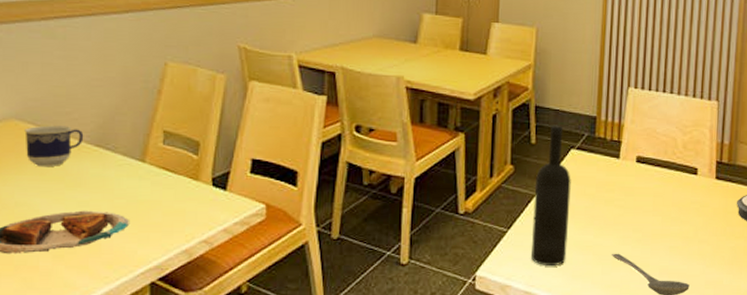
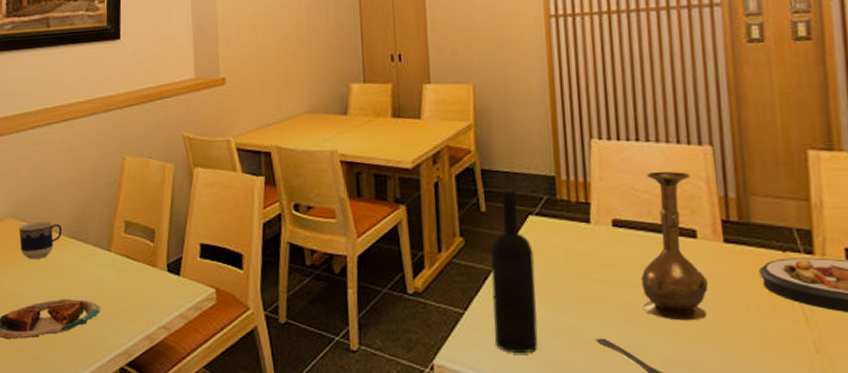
vase: none [650,119,701,240] -> present [641,171,709,321]

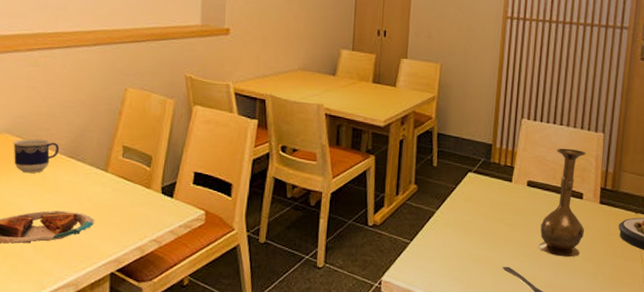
wine bottle: present [490,189,539,354] -> none [431,150,468,275]

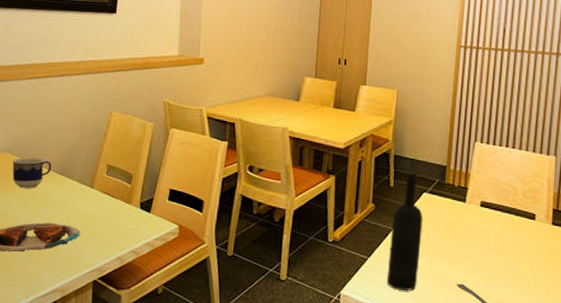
wine bottle: none [431,150,468,275] -> present [387,171,423,291]
vase: present [538,148,586,257] -> none [491,170,538,277]

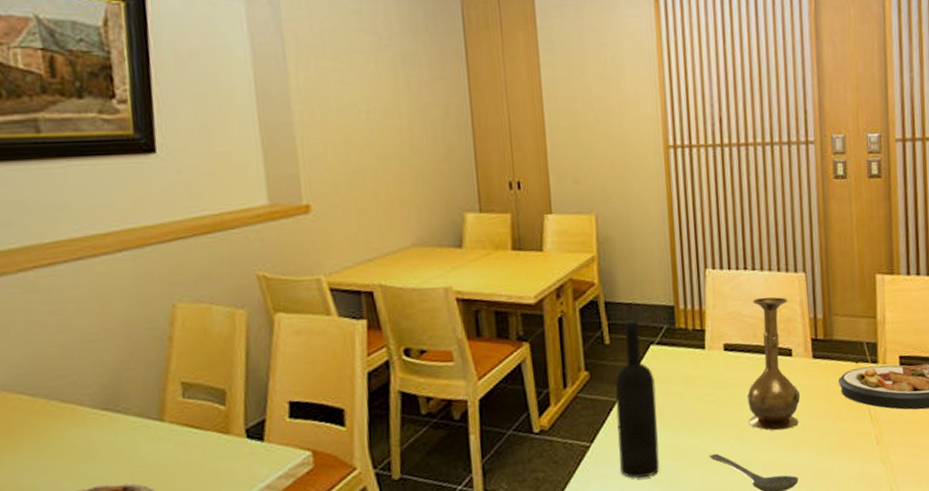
cup: present [12,157,52,189] -> none [15,391,88,443]
vase: none [491,170,538,277] -> present [747,297,801,431]

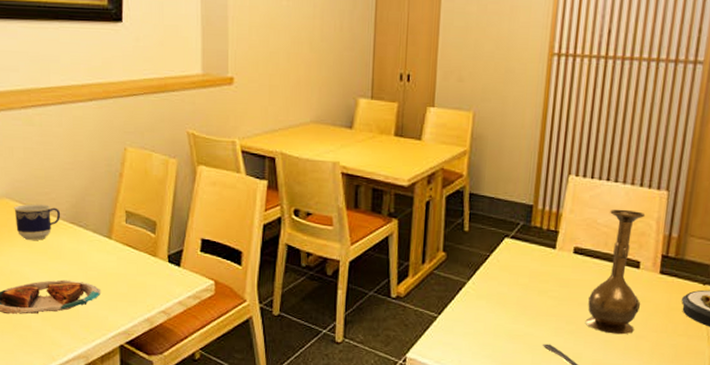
cup: none [15,391,88,443] -> present [14,204,61,241]
wine bottle: present [615,320,660,478] -> none [461,212,504,353]

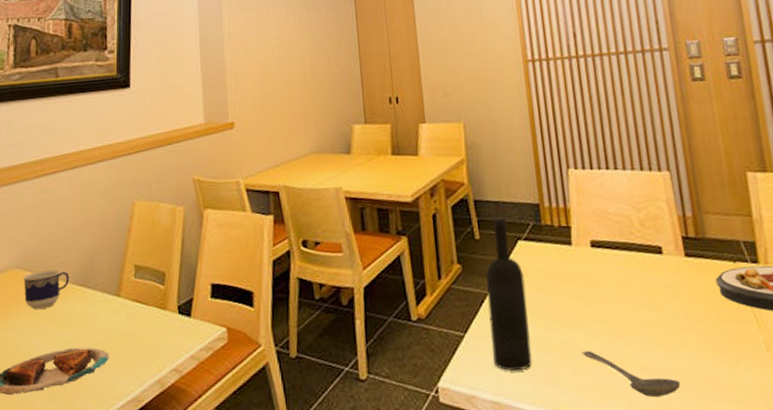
wine bottle: none [461,212,504,353] -> present [486,217,533,371]
vase: present [585,209,646,335] -> none [617,195,675,330]

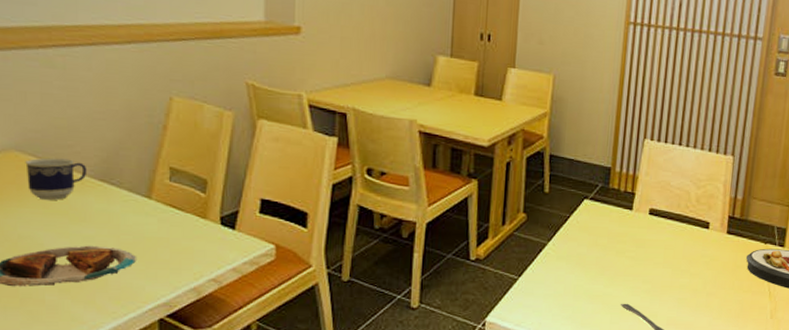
wine bottle: present [486,217,533,371] -> none [541,174,584,314]

